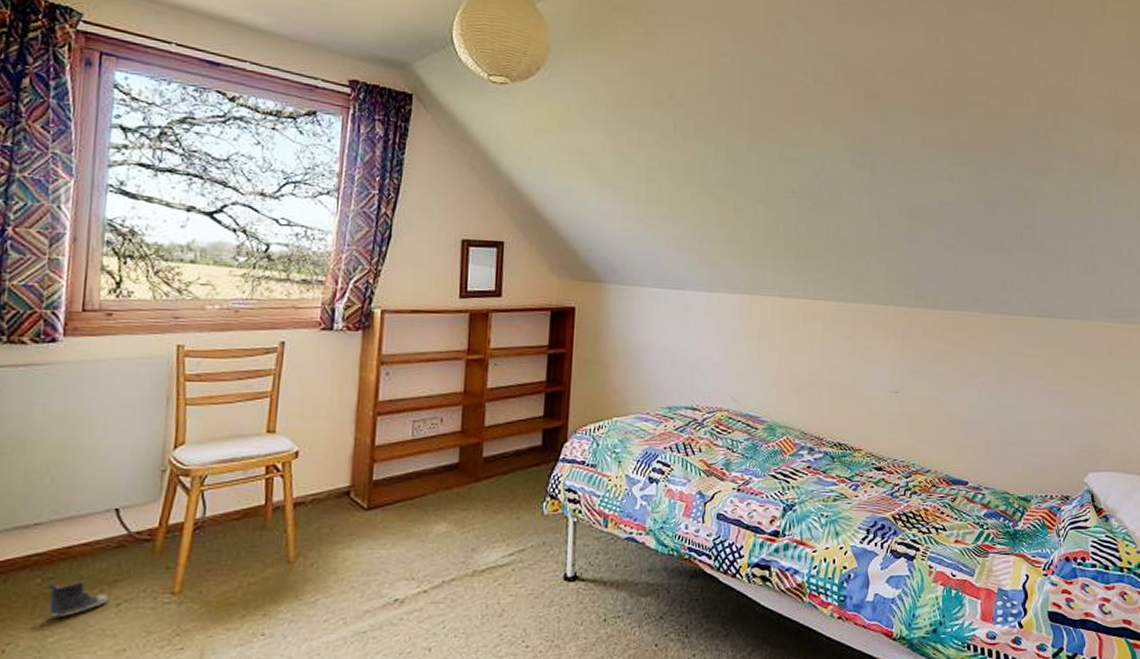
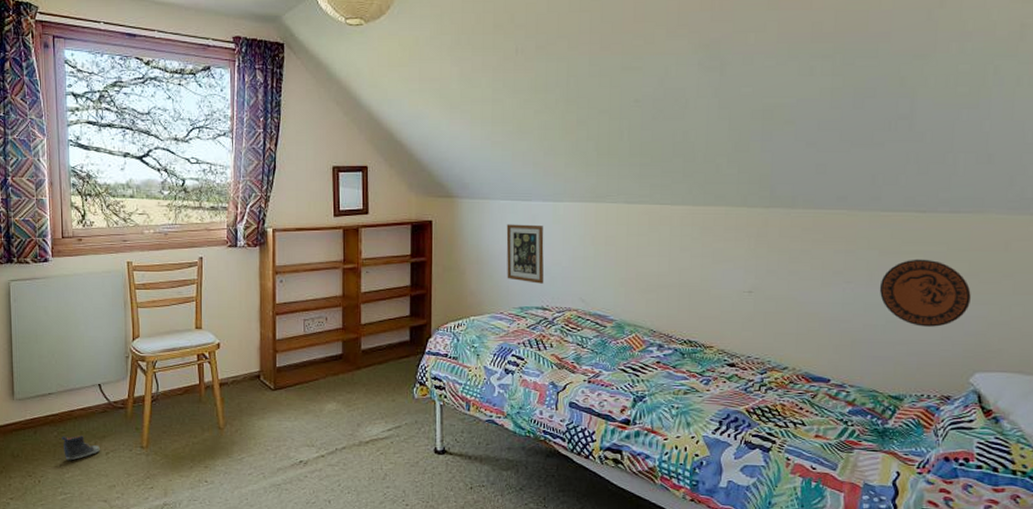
picture frame: none [655,314,697,381] -> present [506,224,544,284]
decorative plate: none [1009,361,1084,428] -> present [879,259,971,327]

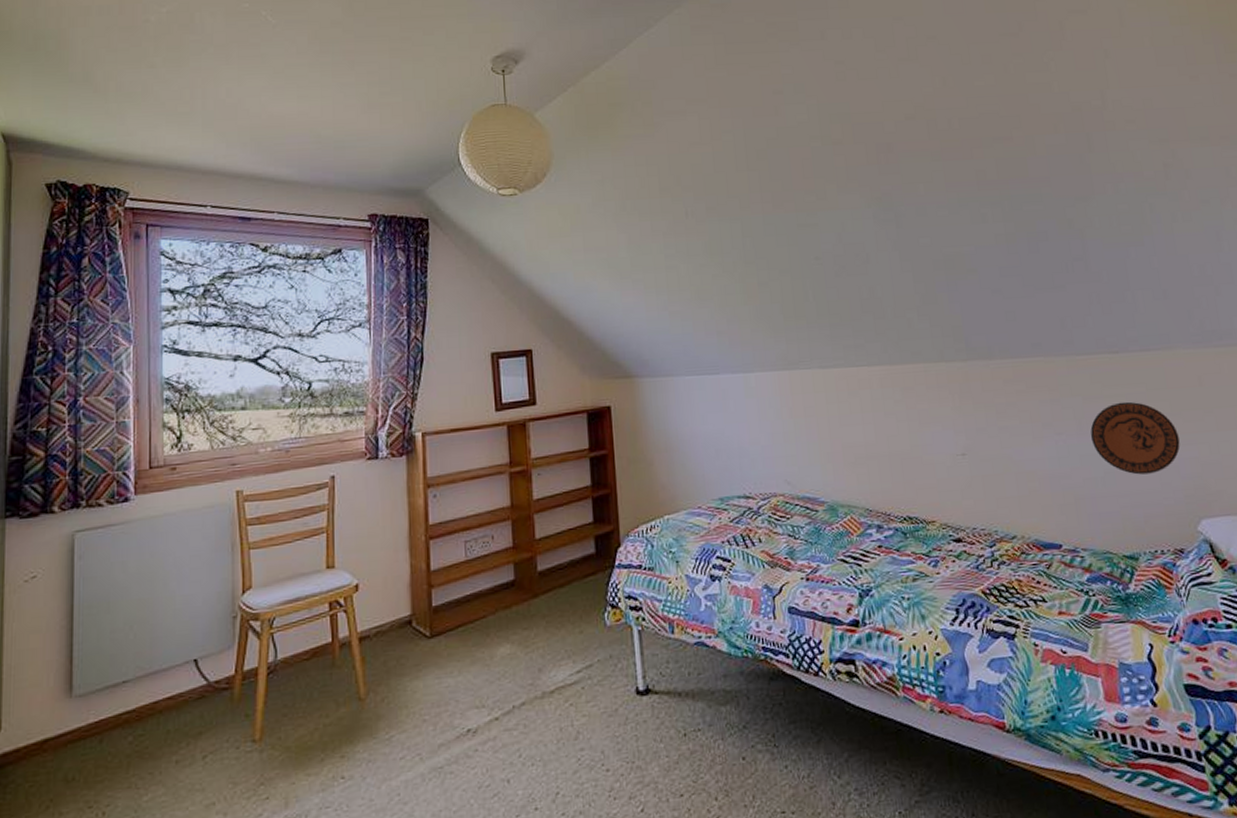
shoe: present [61,435,101,461] -> none [138,736,195,776]
picture frame: present [506,224,544,284] -> none [695,400,744,469]

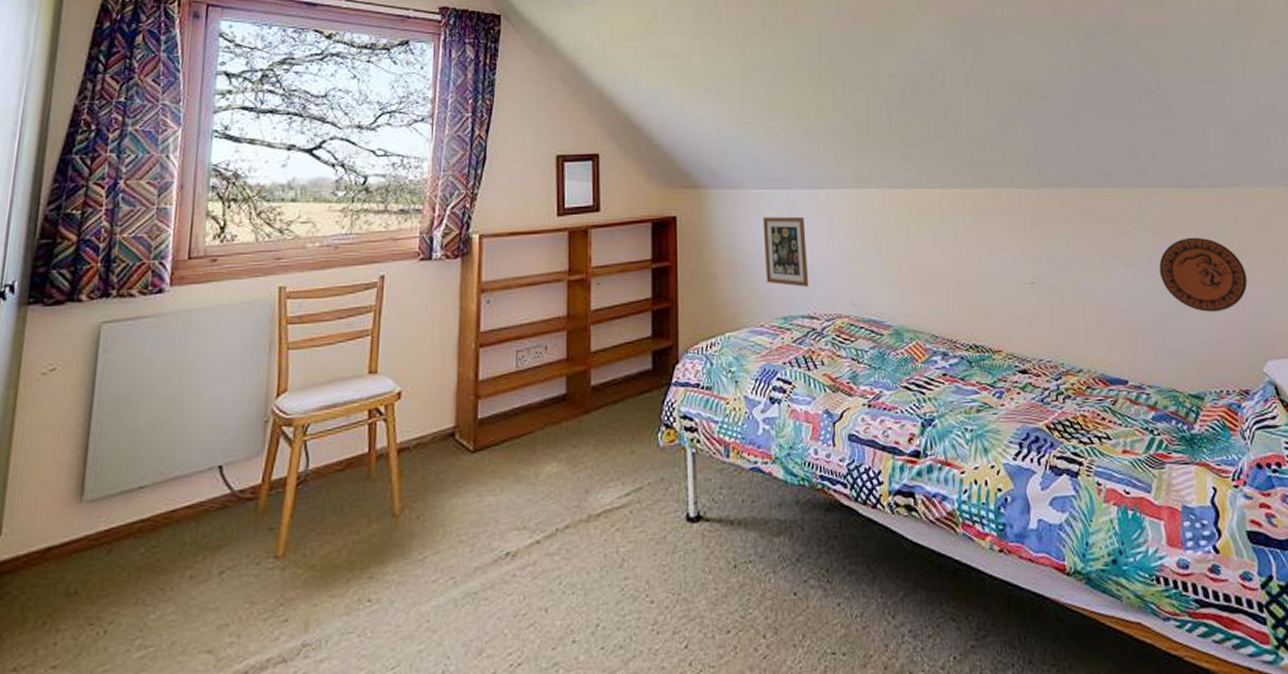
picture frame: none [695,400,744,469] -> present [762,216,809,287]

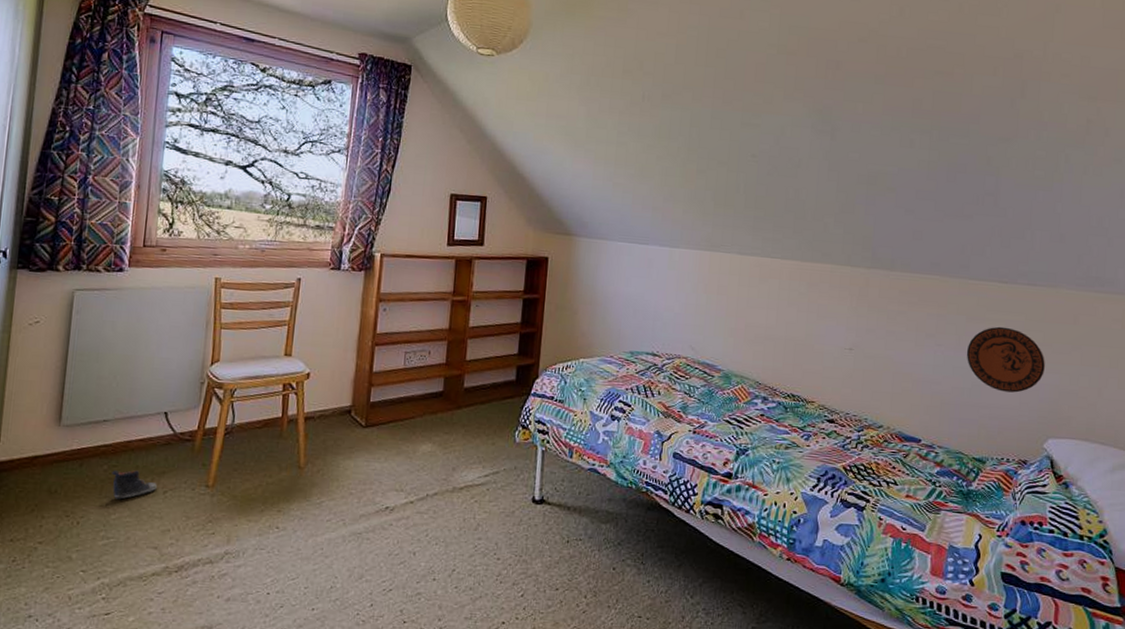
shoe: none [150,548,212,592] -> present [112,470,158,500]
picture frame: present [762,216,809,287] -> none [619,266,659,329]

